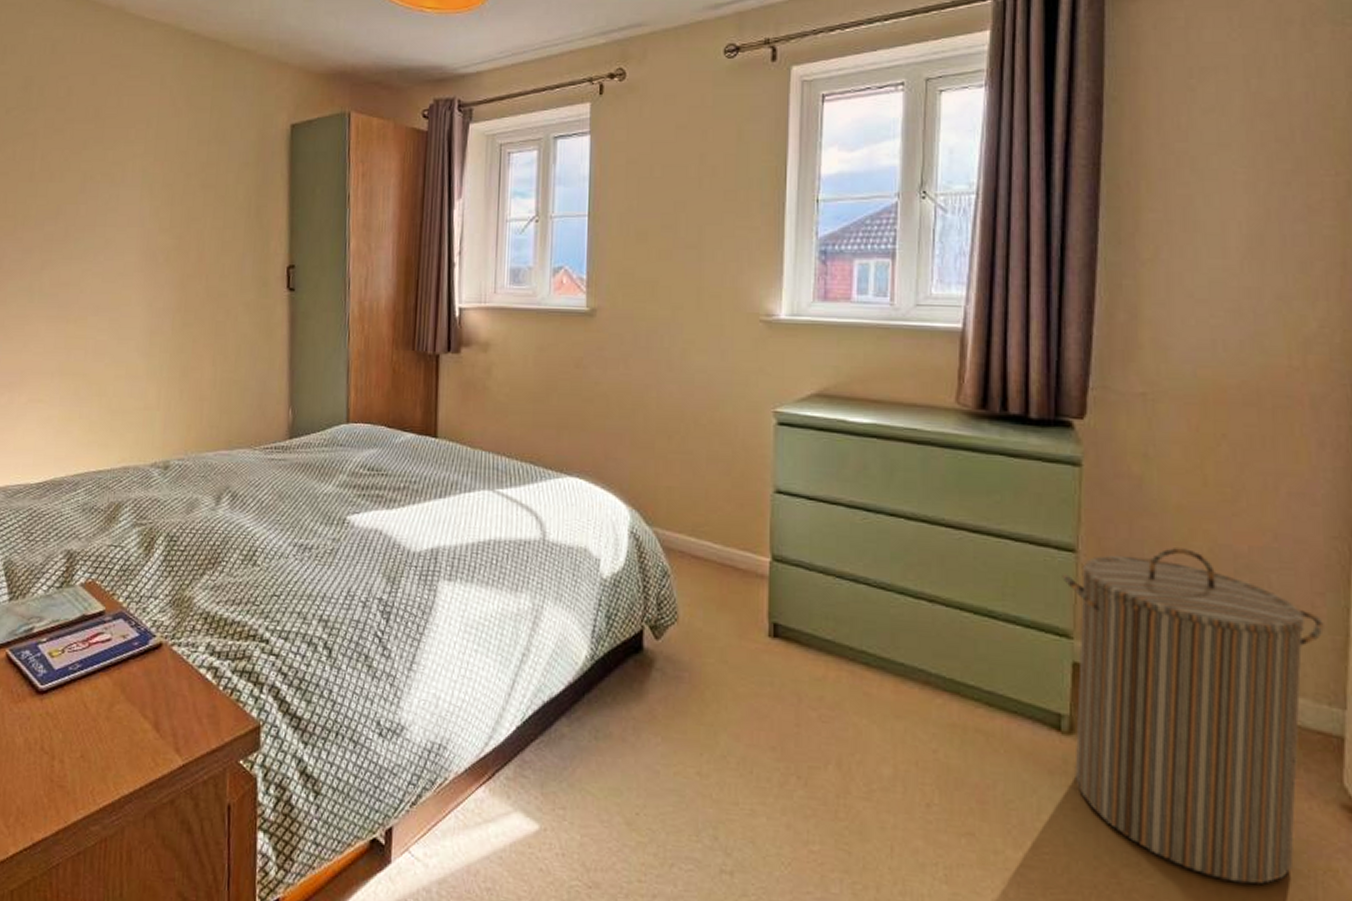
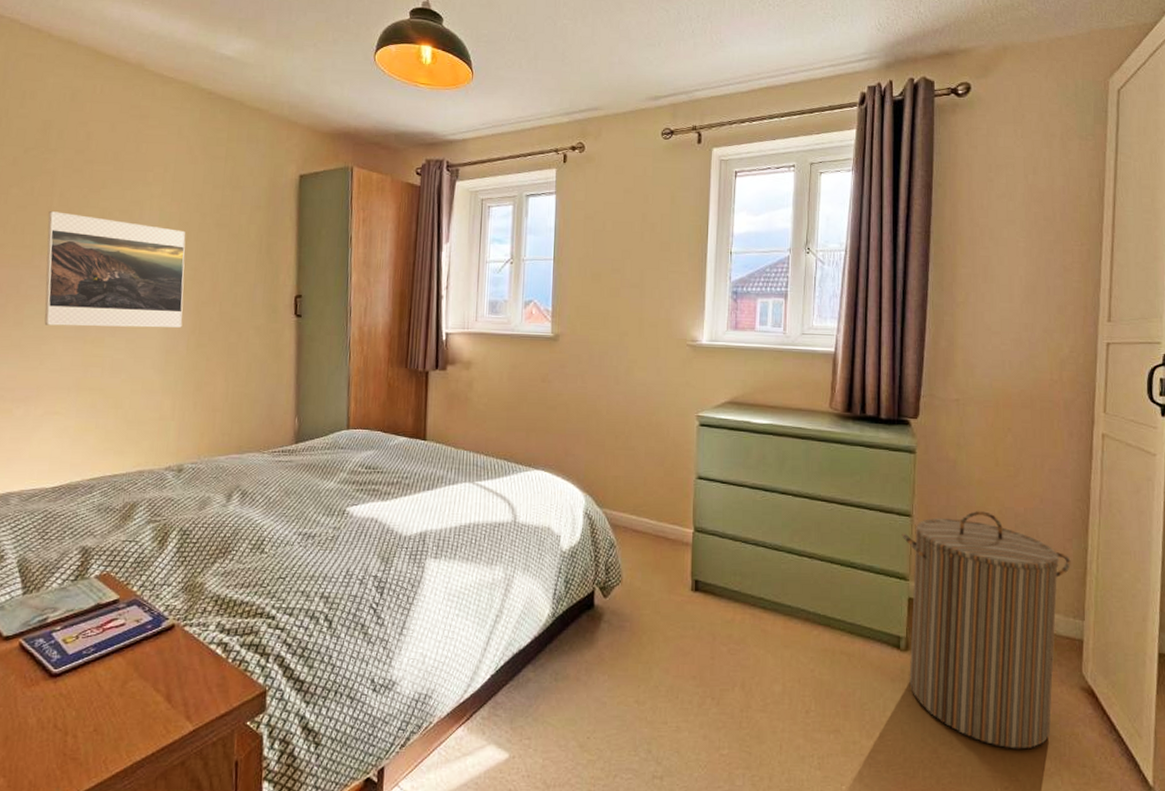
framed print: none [27,177,170,305] -> present [44,211,186,328]

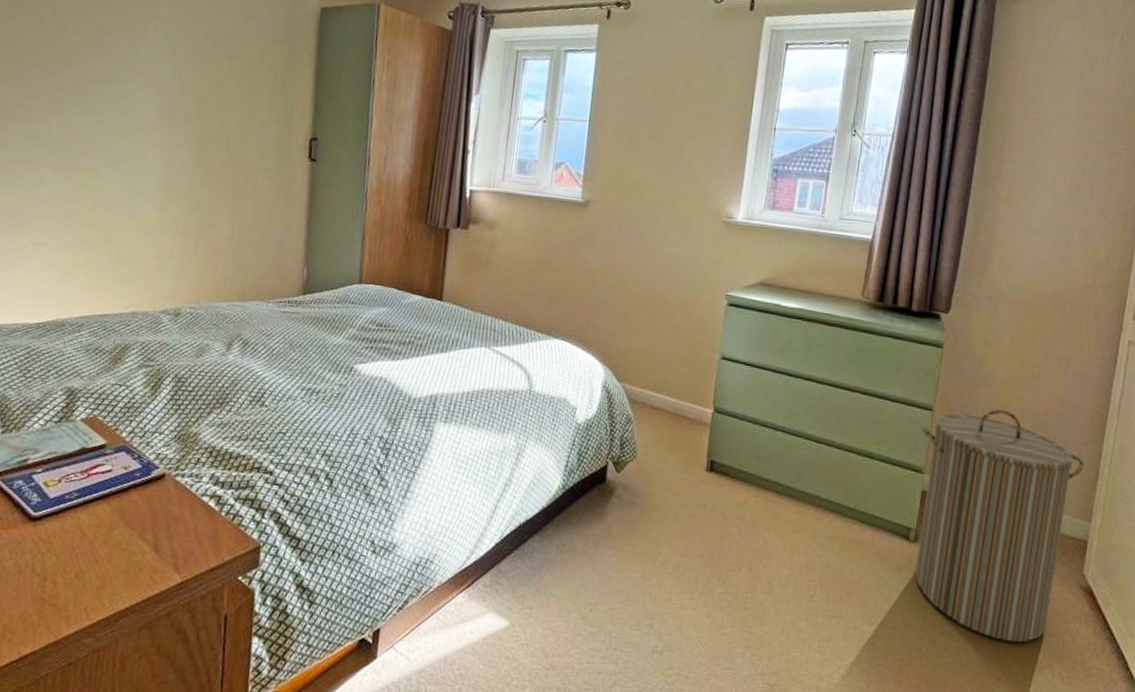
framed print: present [44,211,186,328] -> none [32,24,193,163]

